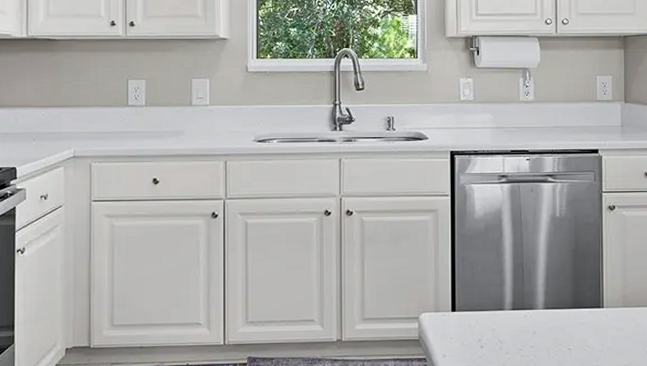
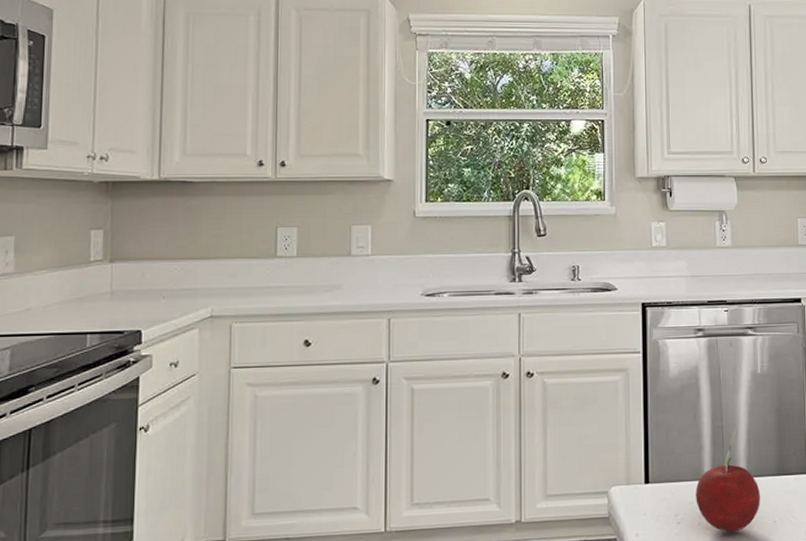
fruit: none [497,264,557,357] -> present [695,427,761,533]

